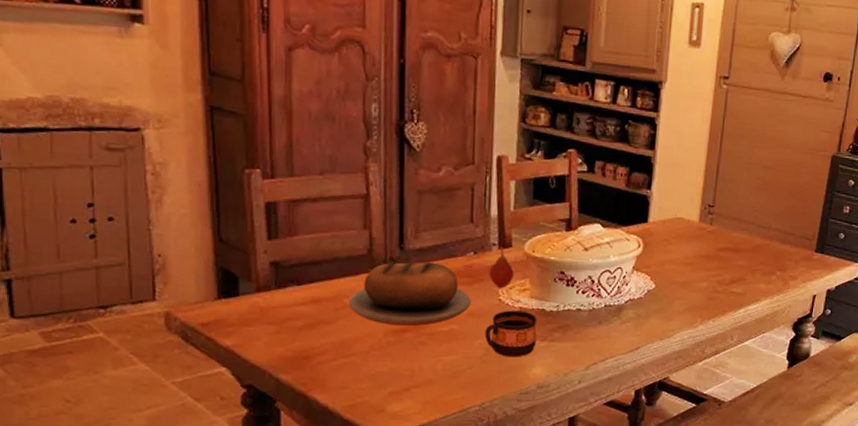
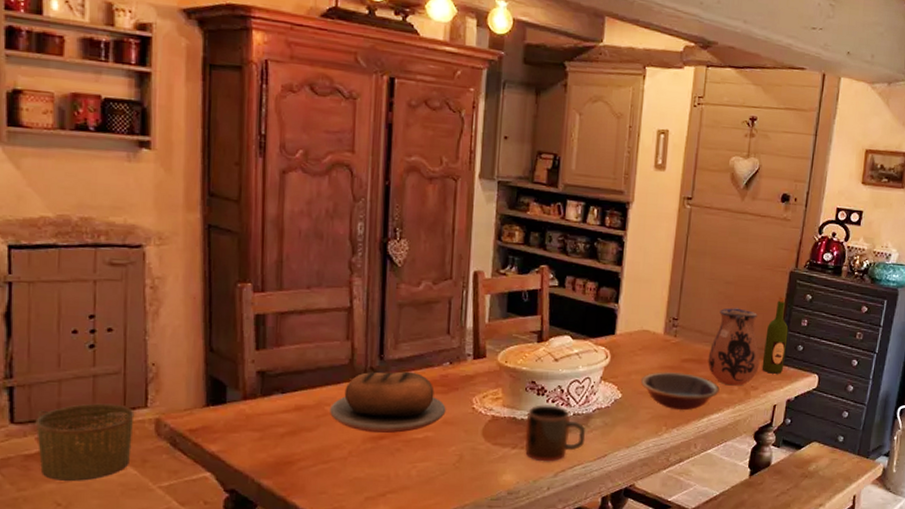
basket: none [37,296,143,377] -> present [35,403,135,481]
cup: present [484,310,537,358] -> none [458,418,508,464]
fruit: present [489,246,514,288] -> none [463,357,487,397]
mug: none [554,296,618,355] -> present [525,405,586,462]
bowl: none [674,261,757,302] -> present [640,372,720,411]
ceramic pitcher: none [745,193,800,276] -> present [708,307,760,386]
wine bottle: none [801,181,830,263] -> present [762,295,789,374]

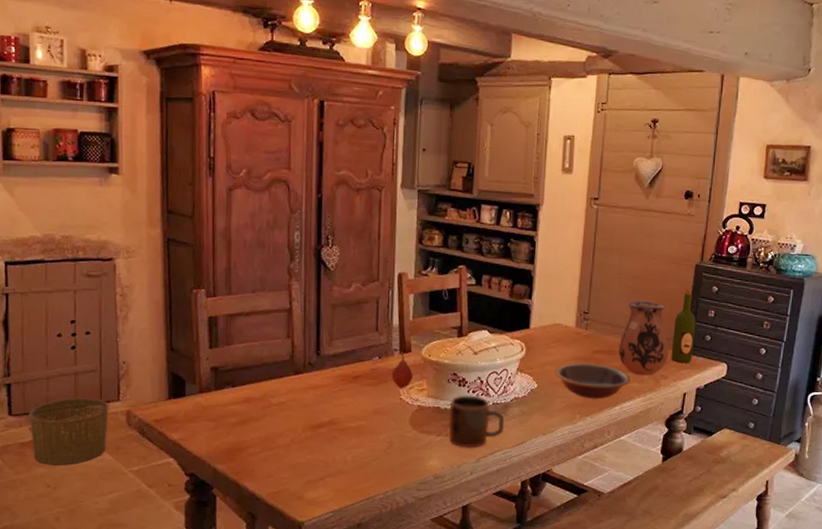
bread: present [330,371,446,434] -> none [274,366,377,423]
fruit: none [463,357,487,397] -> present [391,352,413,388]

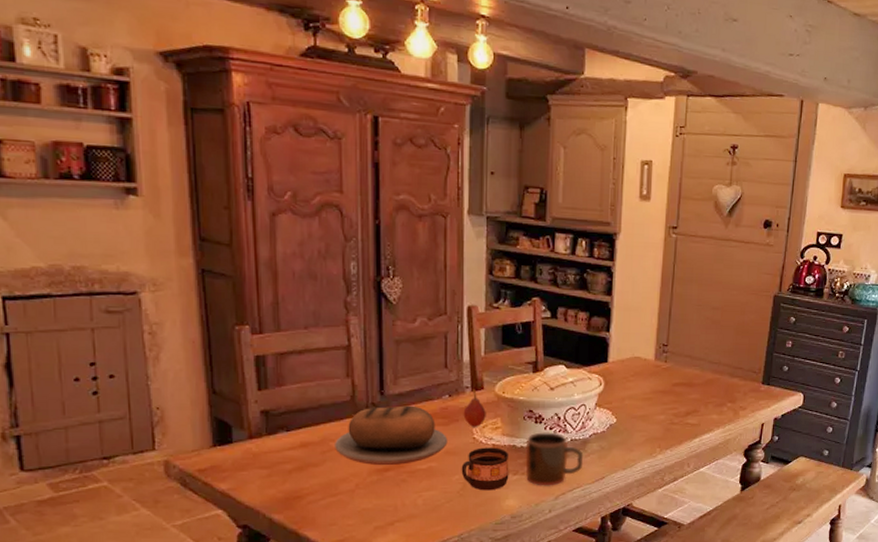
basket: present [29,397,109,466] -> none [45,448,143,524]
bread: none [274,366,377,423] -> present [335,405,448,466]
cup: none [388,408,433,451] -> present [461,447,509,491]
bowl: present [554,363,631,399] -> none [634,396,710,432]
ceramic pitcher: present [618,300,669,375] -> none [698,331,748,407]
wine bottle: present [671,288,696,363] -> none [749,319,774,394]

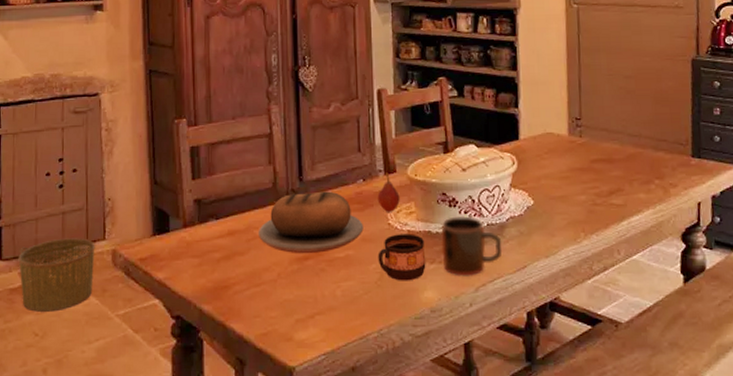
basket: none [45,448,143,524] -> present [18,238,95,312]

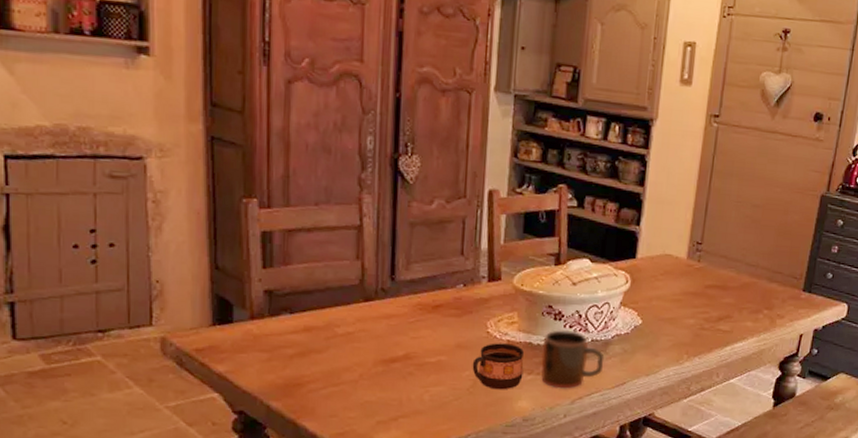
basket: present [18,238,95,312] -> none [38,320,139,399]
bread: present [259,191,364,254] -> none [340,293,460,357]
fruit: present [377,172,400,212] -> none [477,279,503,320]

